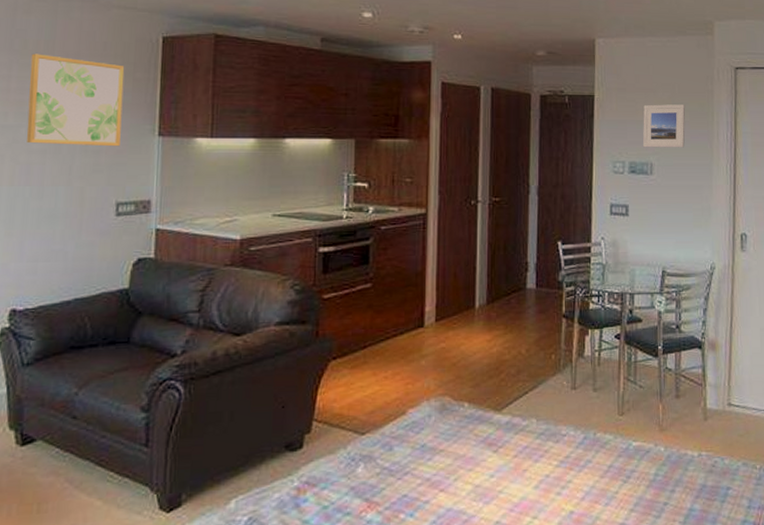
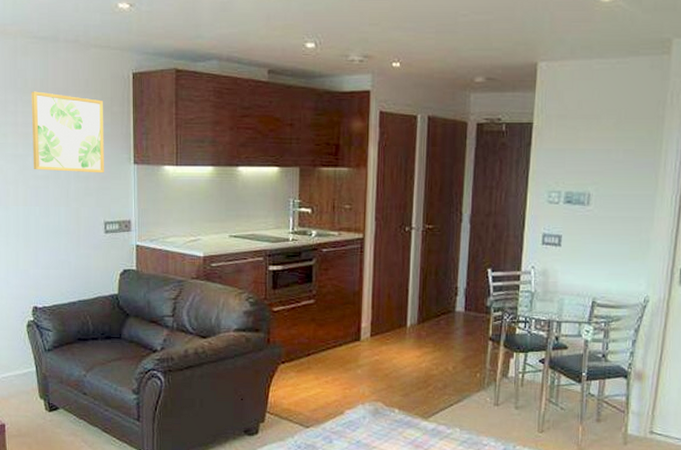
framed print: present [643,104,686,148] -> none [582,132,632,178]

